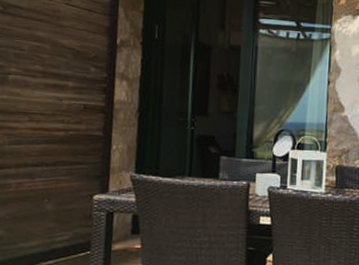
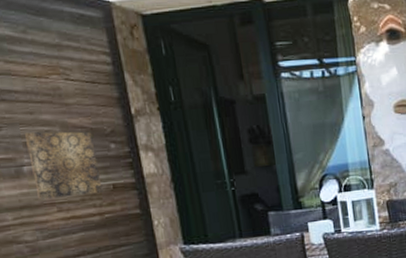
wall art: none [15,44,77,110] -> present [25,131,103,200]

